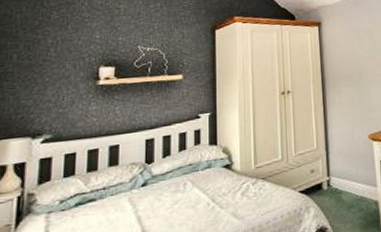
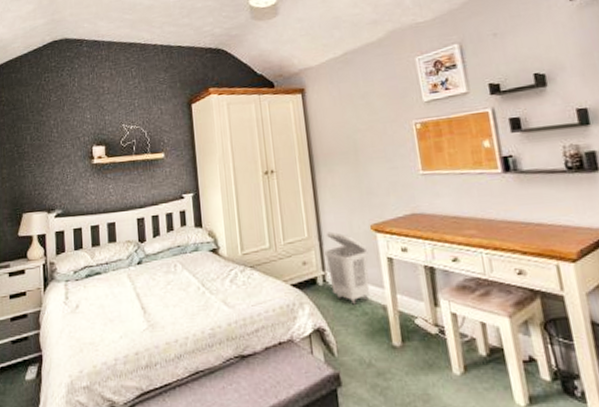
laundry basket: none [330,142,366,204] -> present [325,231,370,305]

